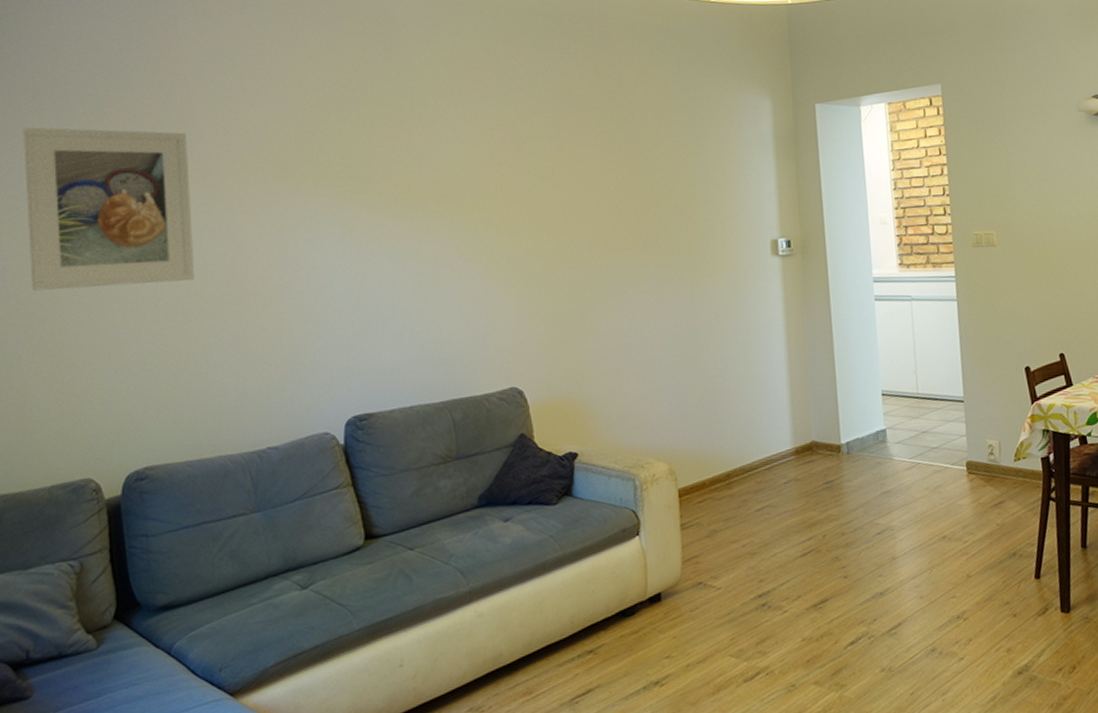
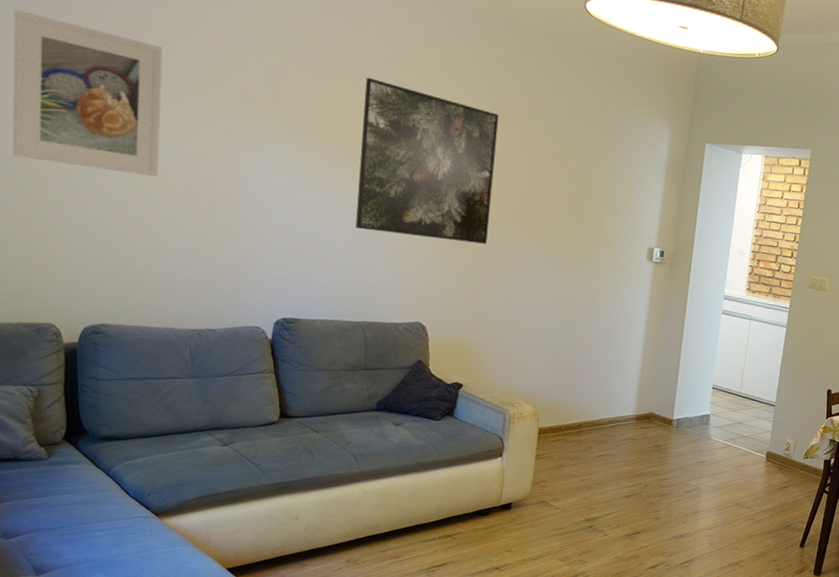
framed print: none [414,115,580,291] -> present [355,77,499,244]

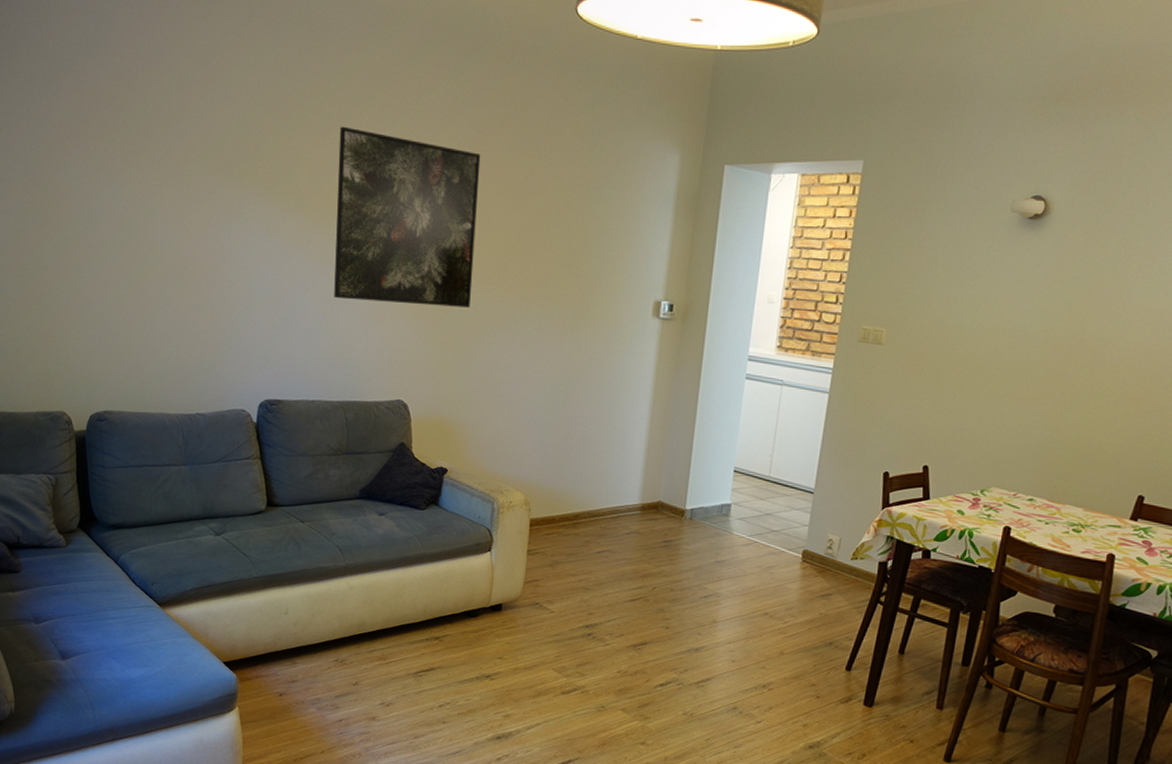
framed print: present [12,9,163,177] -> none [19,95,148,257]

